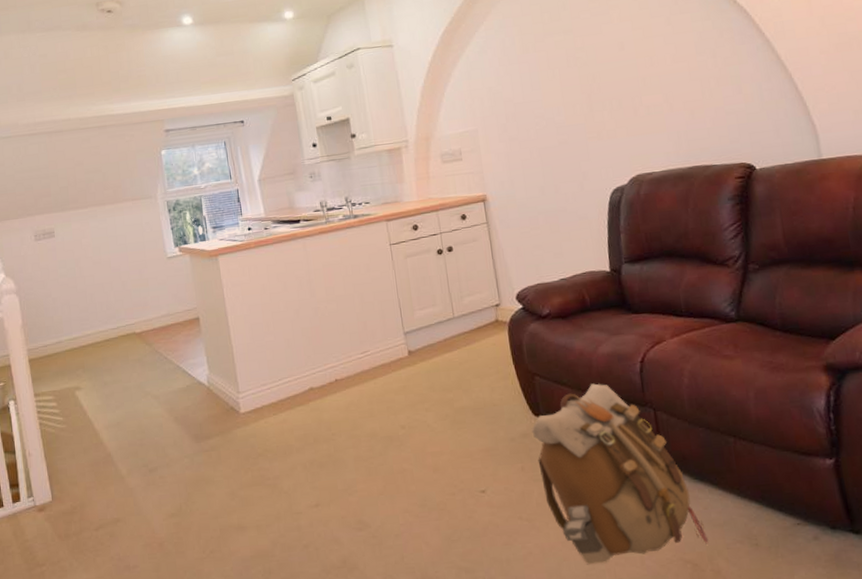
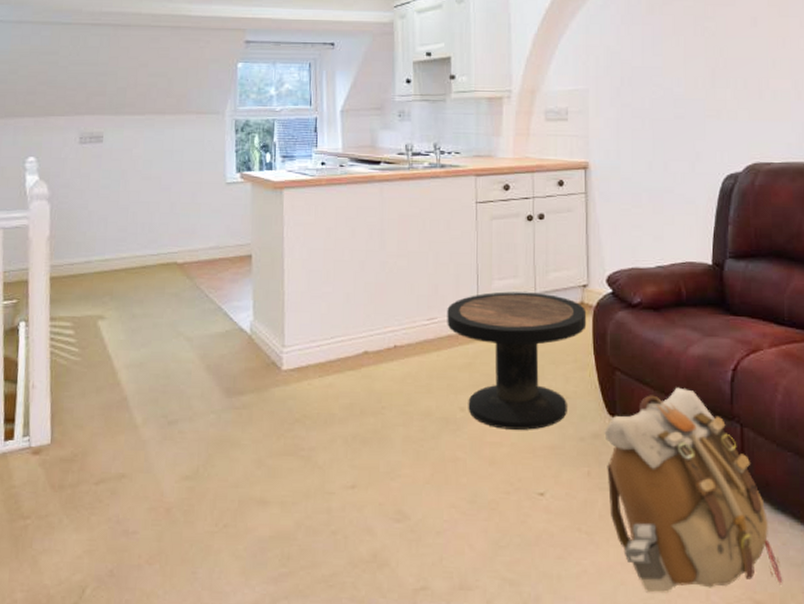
side table: none [377,316,504,440] -> present [447,291,587,430]

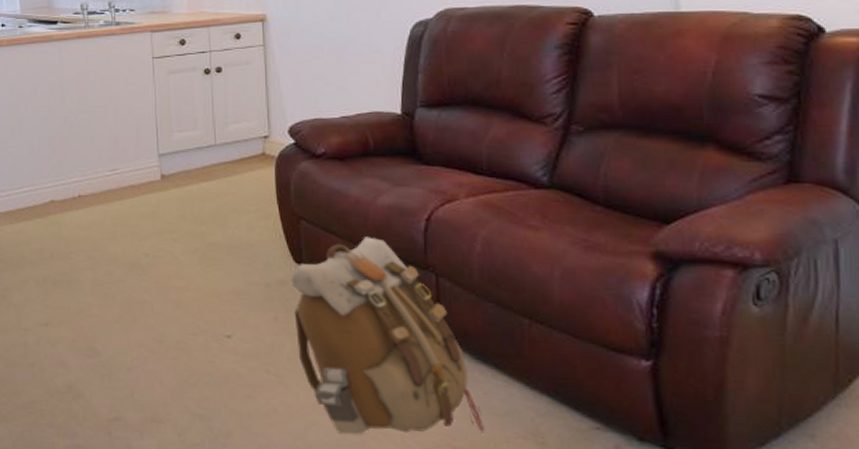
side table: present [447,291,587,430] -> none [128,143,269,276]

